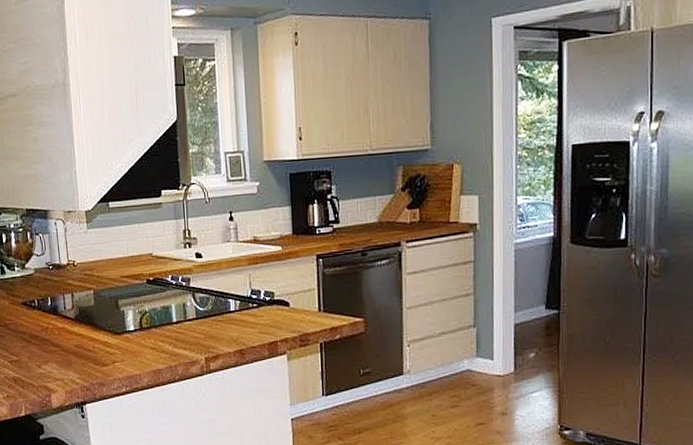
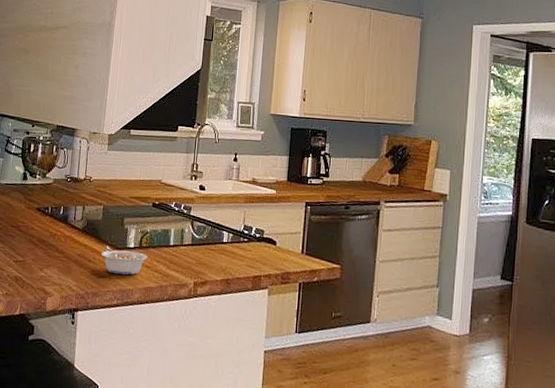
legume: none [100,332,151,361] -> present [101,245,148,275]

